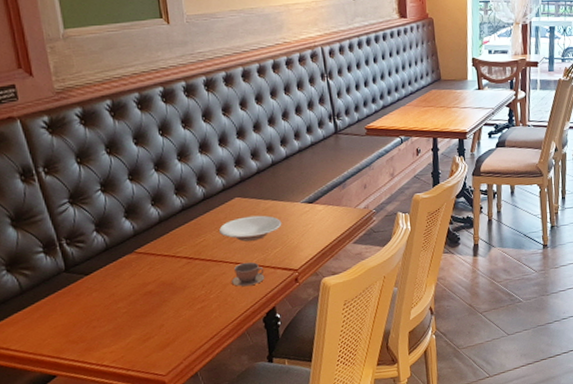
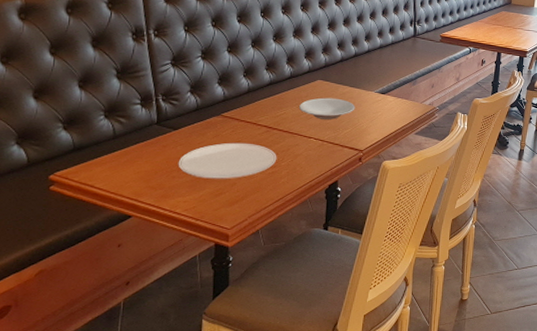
plate: none [96,279,204,325] -> present [178,142,277,180]
teacup: present [232,261,265,287] -> none [303,137,333,159]

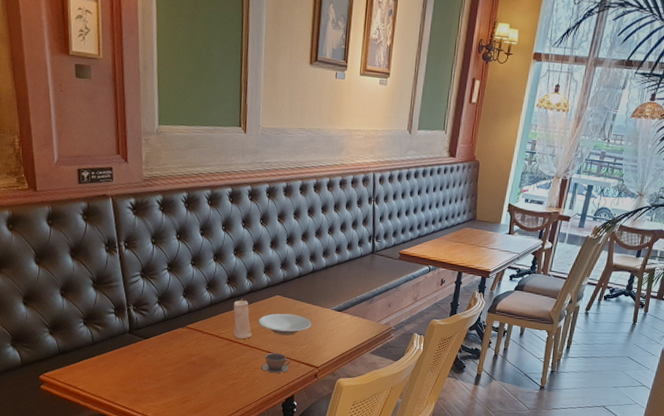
plate: present [178,142,277,180] -> none [148,353,238,388]
candle: none [272,84,293,126] -> present [233,298,252,340]
teacup: none [303,137,333,159] -> present [261,352,290,374]

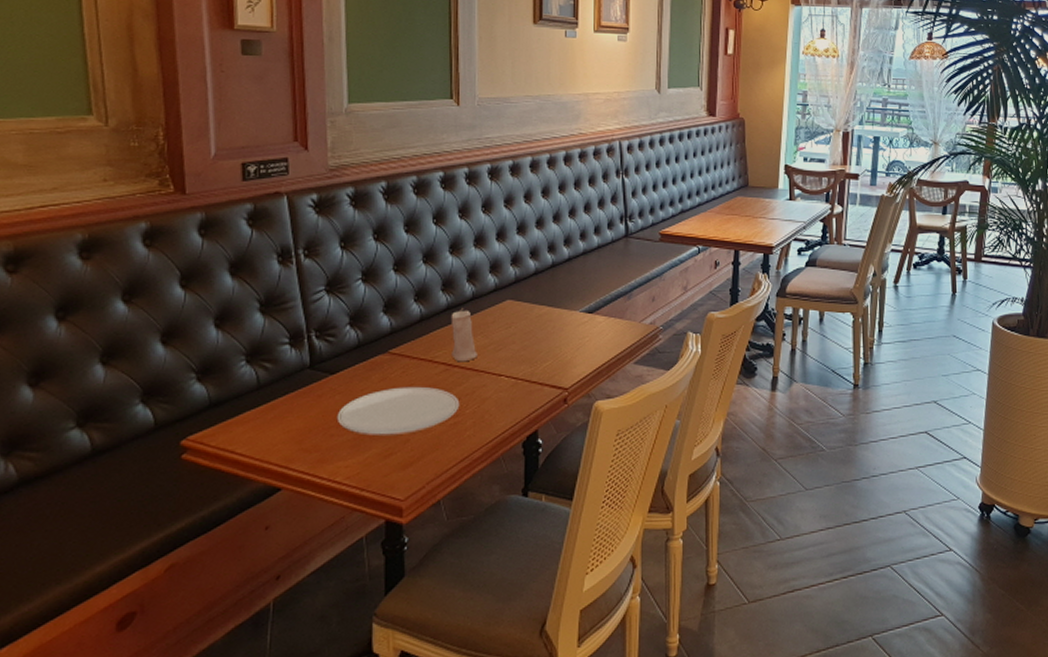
plate: none [148,353,238,388] -> present [336,386,460,437]
saucer: present [257,313,312,335] -> none [484,322,556,351]
teacup: present [261,352,290,374] -> none [492,374,530,403]

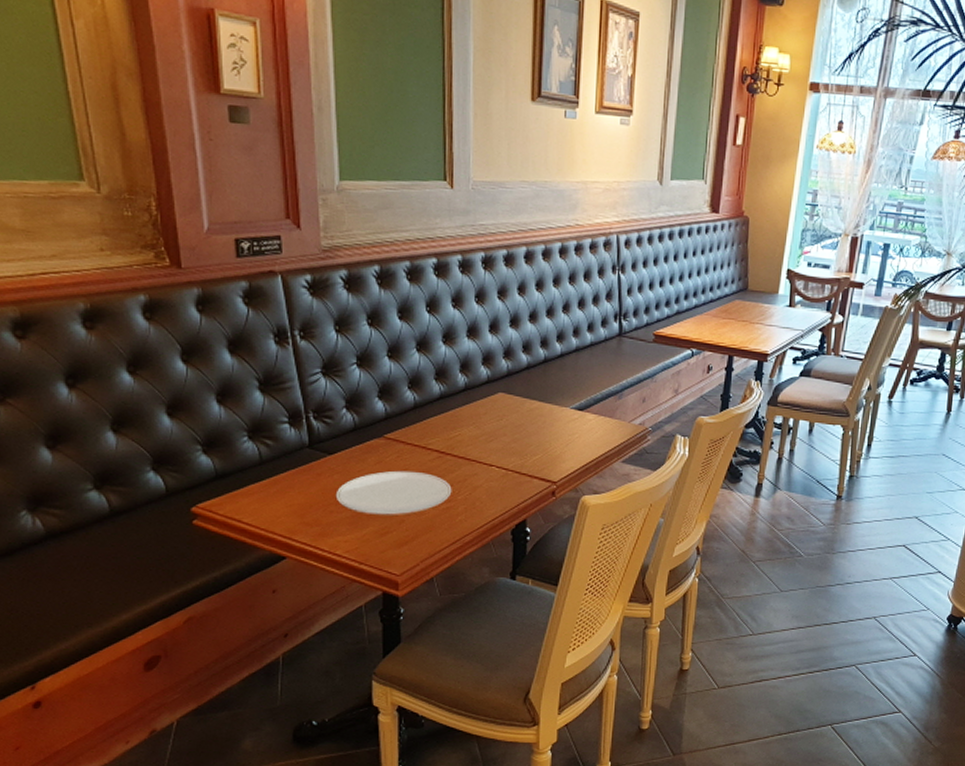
candle: present [450,308,477,362] -> none [443,398,469,451]

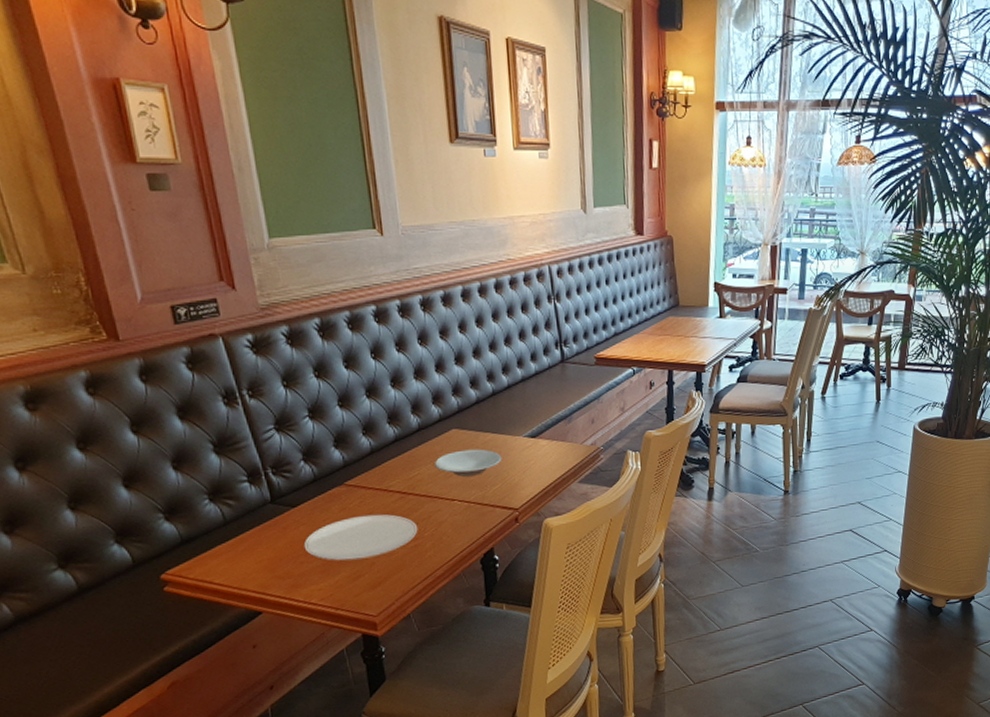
saucer: none [476,415,546,443] -> present [434,449,502,477]

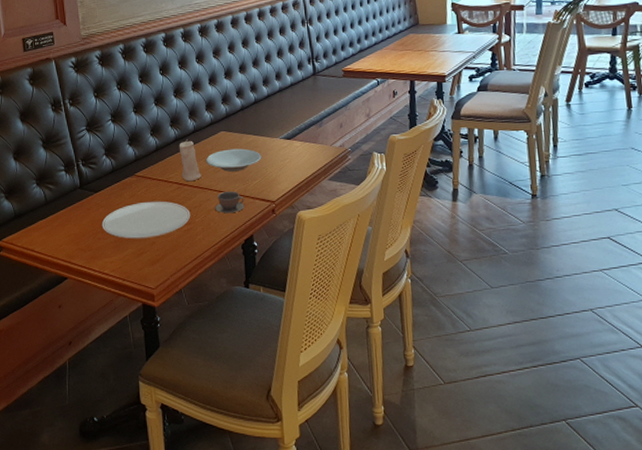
candle: none [399,439,430,490] -> present [179,139,201,182]
teacup: none [447,498,483,525] -> present [215,191,245,214]

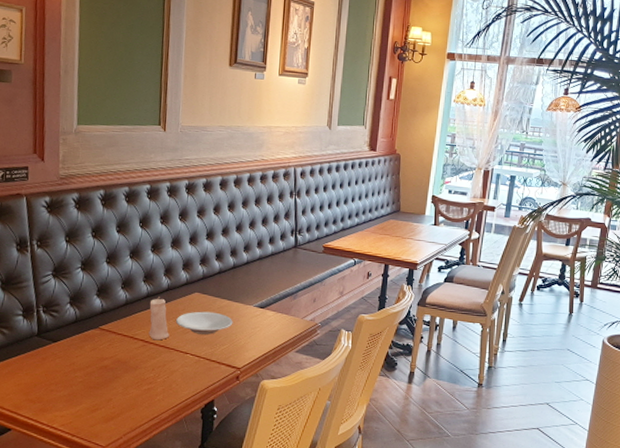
plate: present [101,201,191,240] -> none [56,356,153,395]
teacup: present [215,191,245,214] -> none [179,353,210,377]

